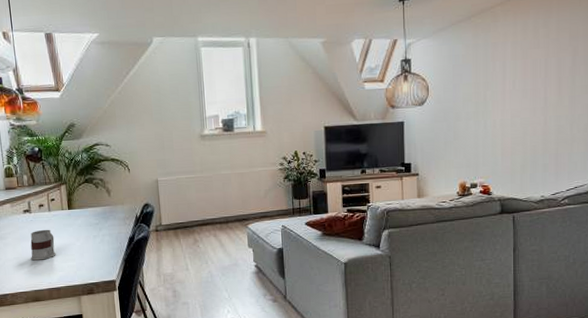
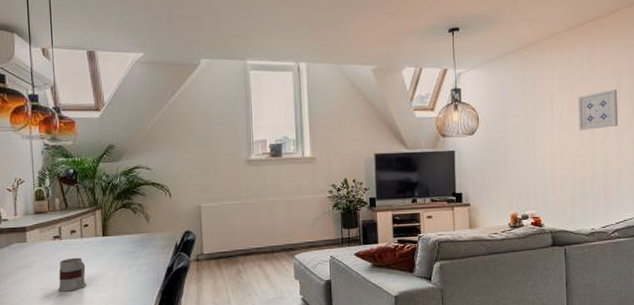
wall art: none [531,55,573,98] -> present [577,90,619,130]

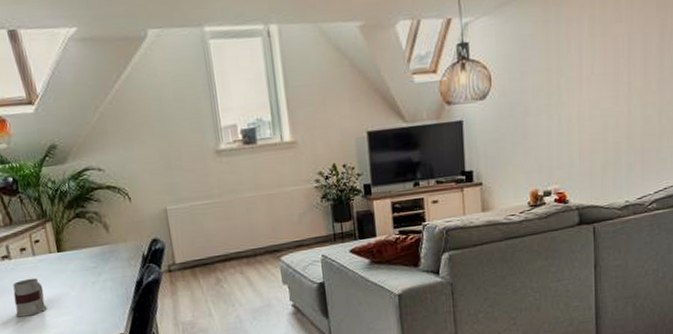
wall art: present [577,90,619,130] -> none [612,29,662,84]

